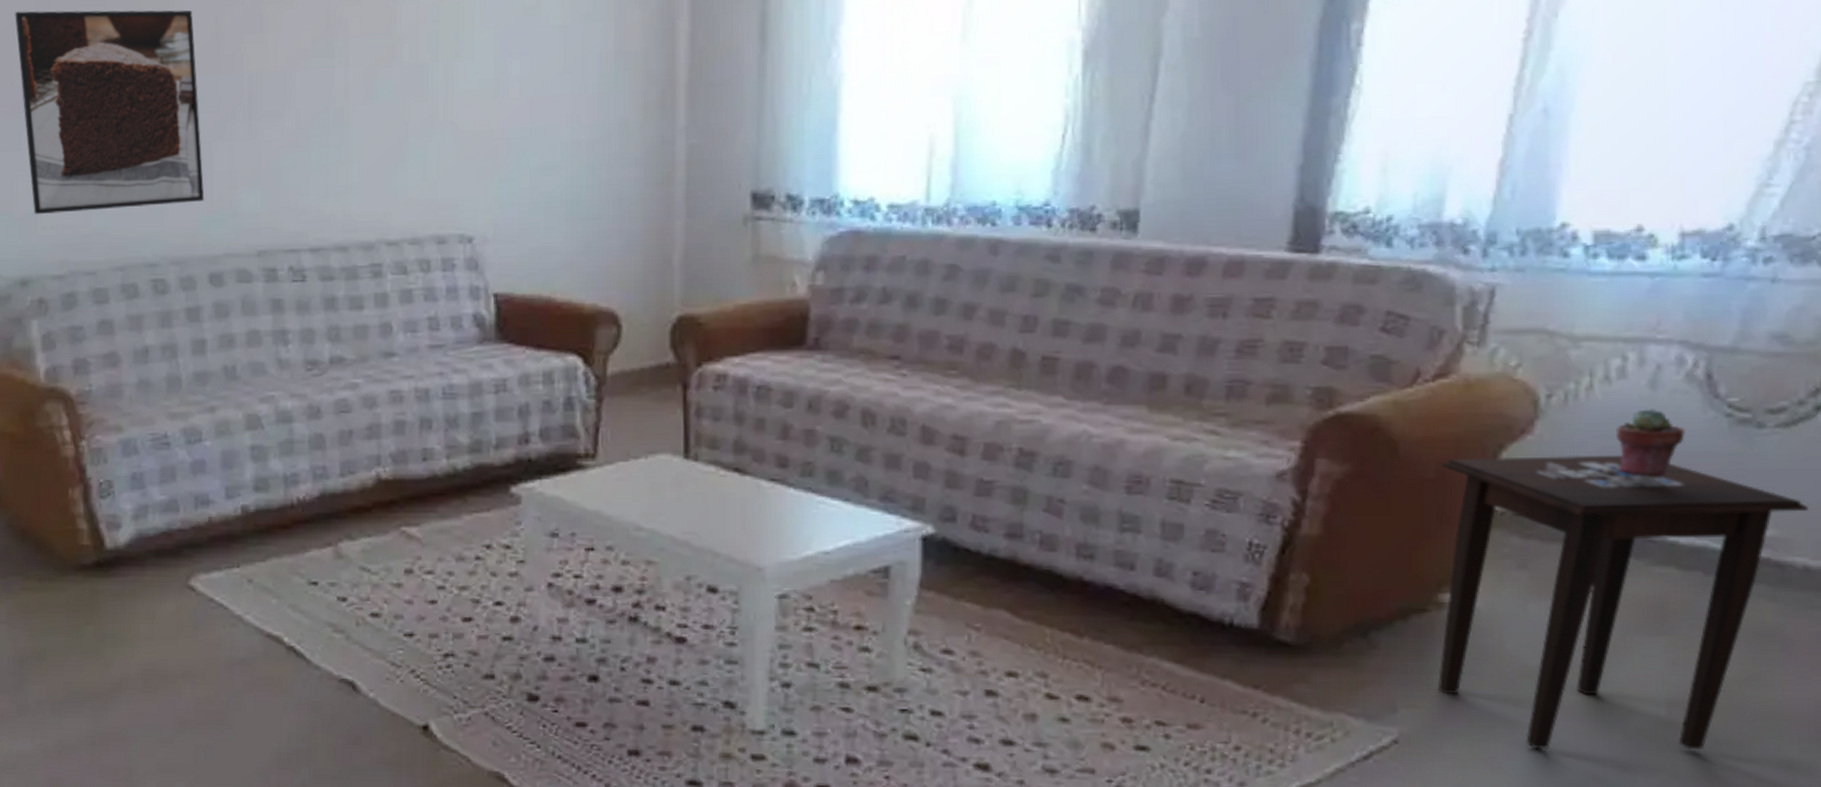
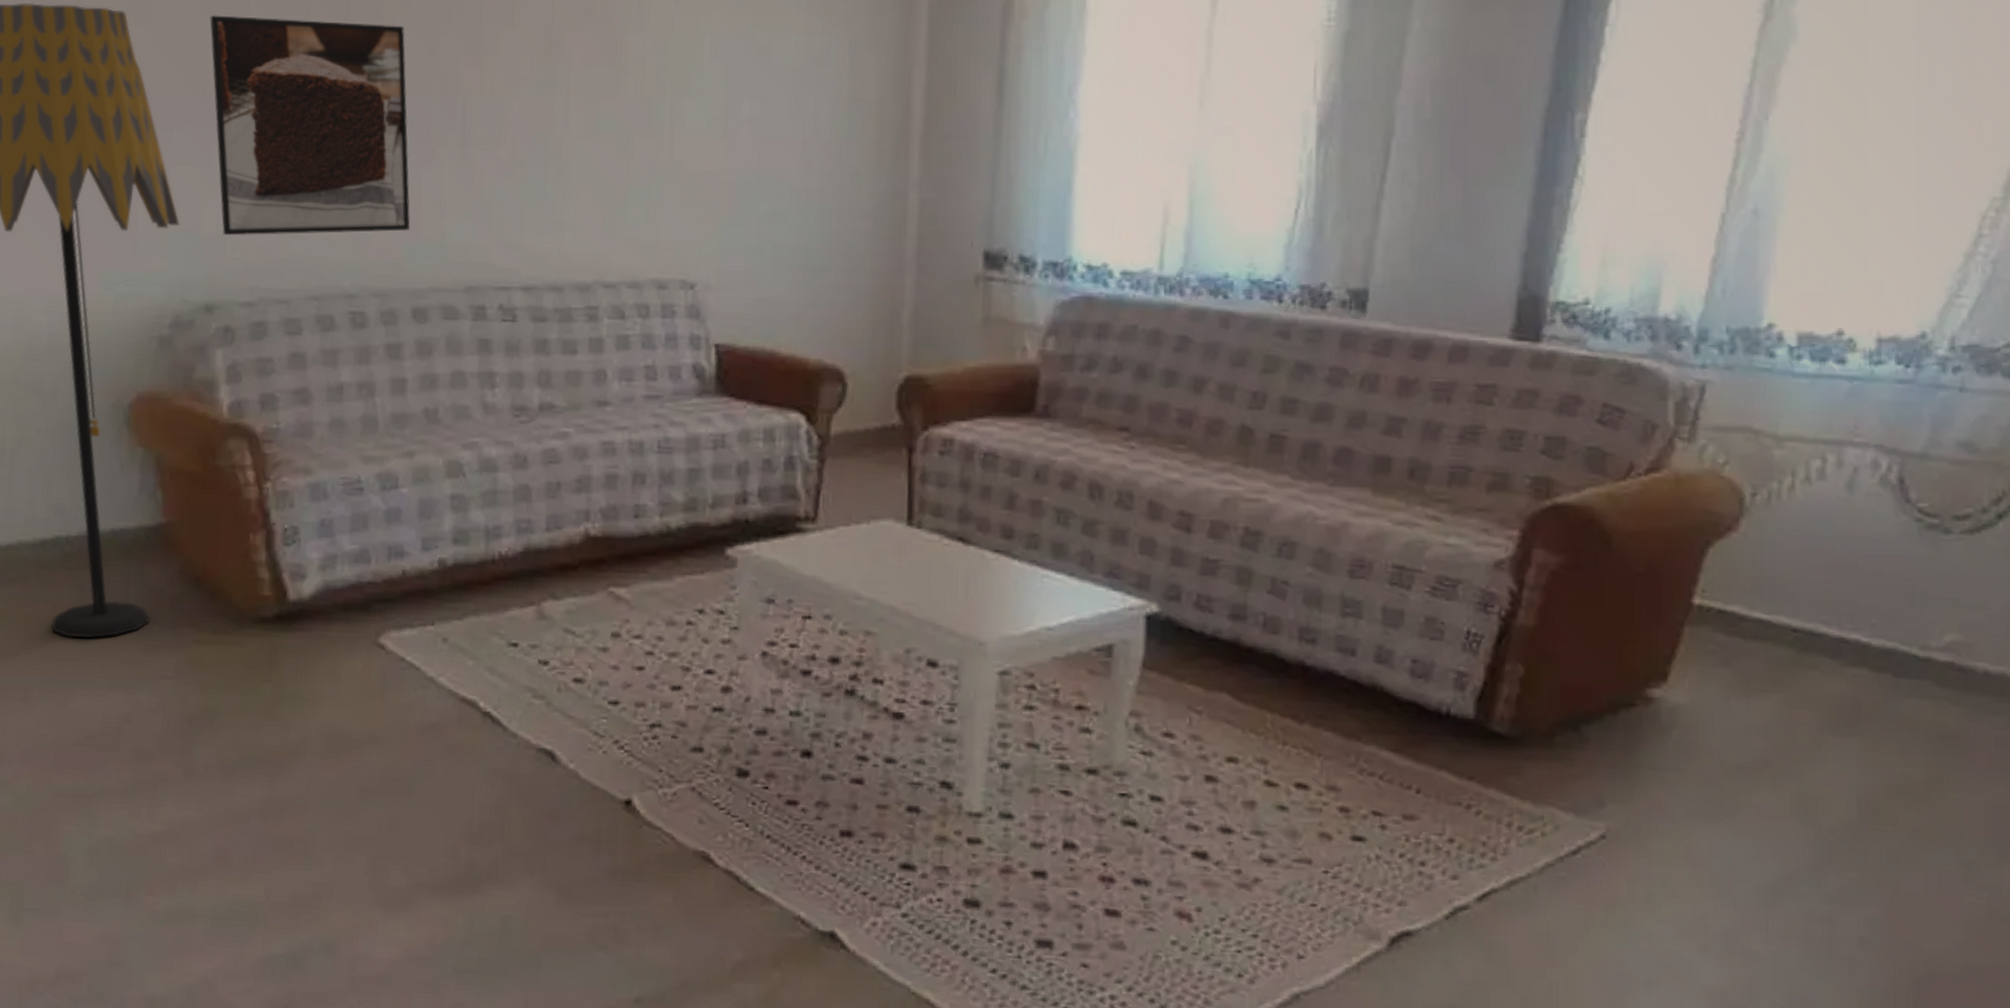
side table: present [1438,454,1808,751] -> none [1644,553,1989,851]
potted succulent: present [1616,409,1685,478] -> none [1815,511,1879,580]

